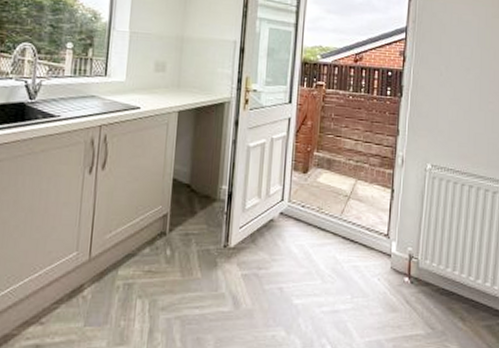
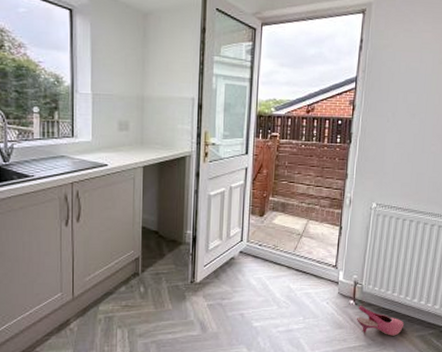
shoe: none [413,283,468,324] -> present [357,305,405,336]

